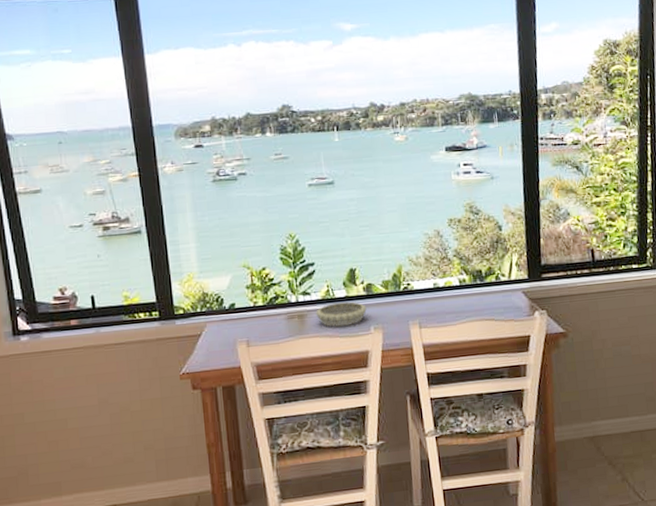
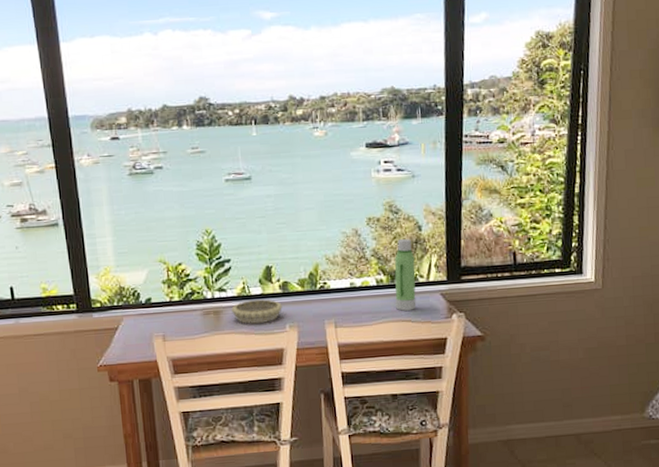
water bottle: none [476,239,499,310] -> present [394,239,416,311]

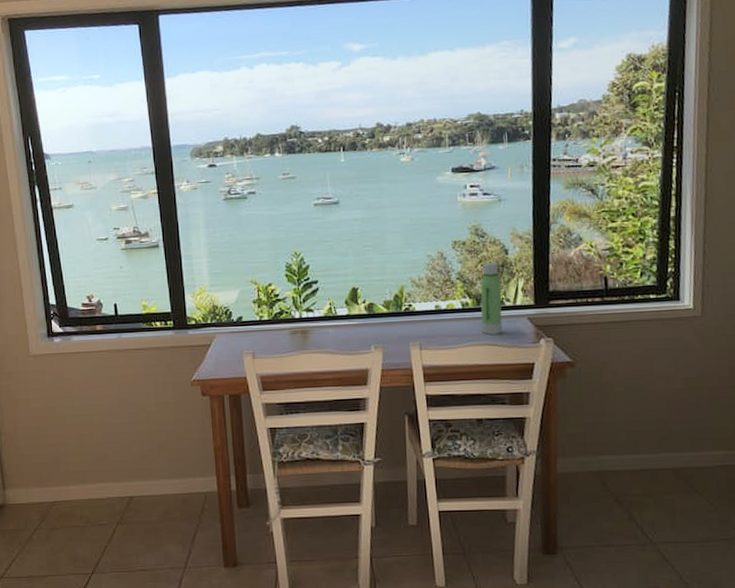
decorative bowl: present [231,299,282,324] -> none [318,320,368,344]

